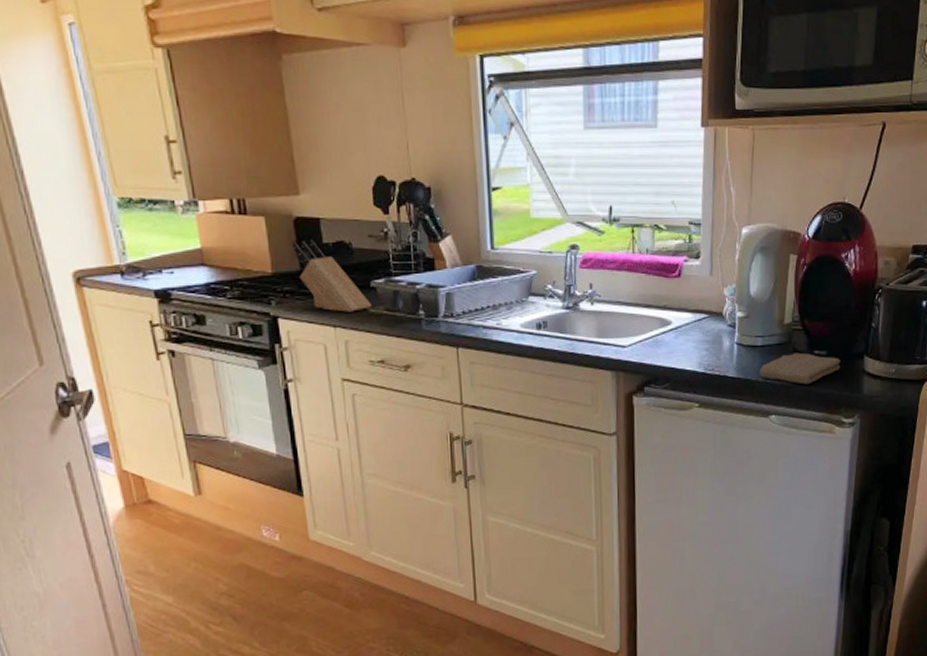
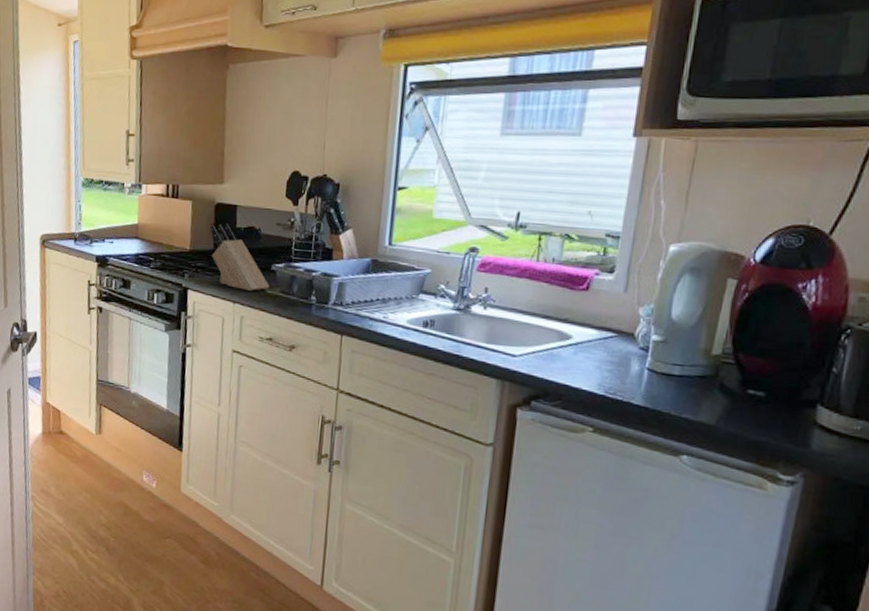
washcloth: present [759,352,841,385] -> none [672,388,784,428]

